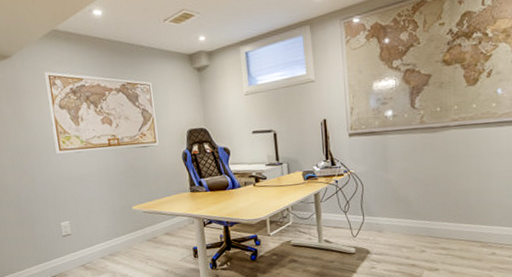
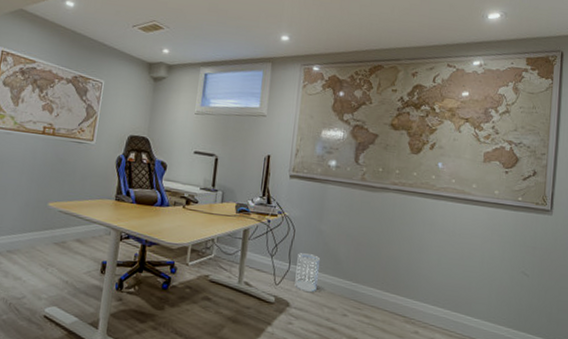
wastebasket: none [370,203,393,238] -> present [295,253,320,293]

